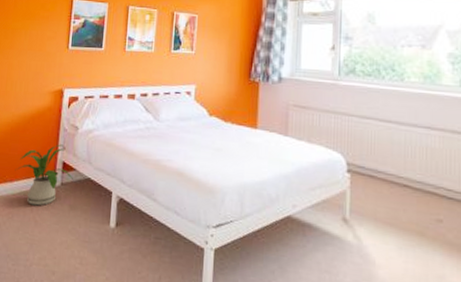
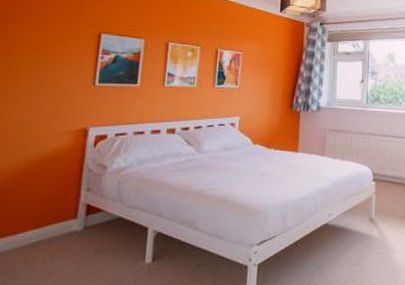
house plant: present [15,144,74,206] -> none [20,186,101,256]

